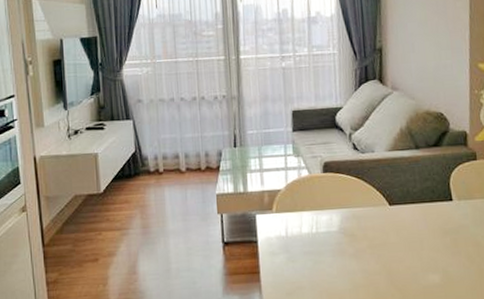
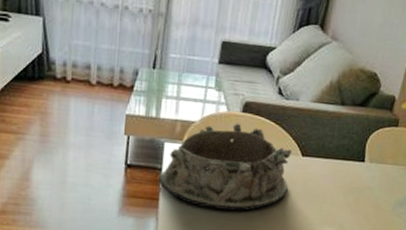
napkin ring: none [256,184,383,274] -> present [159,123,293,211]

